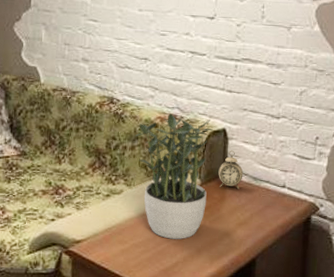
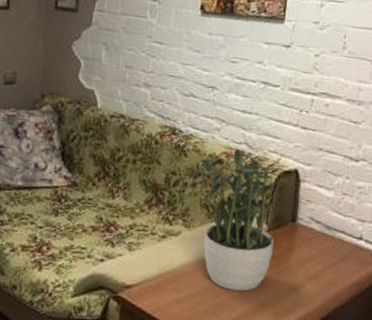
alarm clock: present [218,150,244,190] -> none [287,194,316,239]

